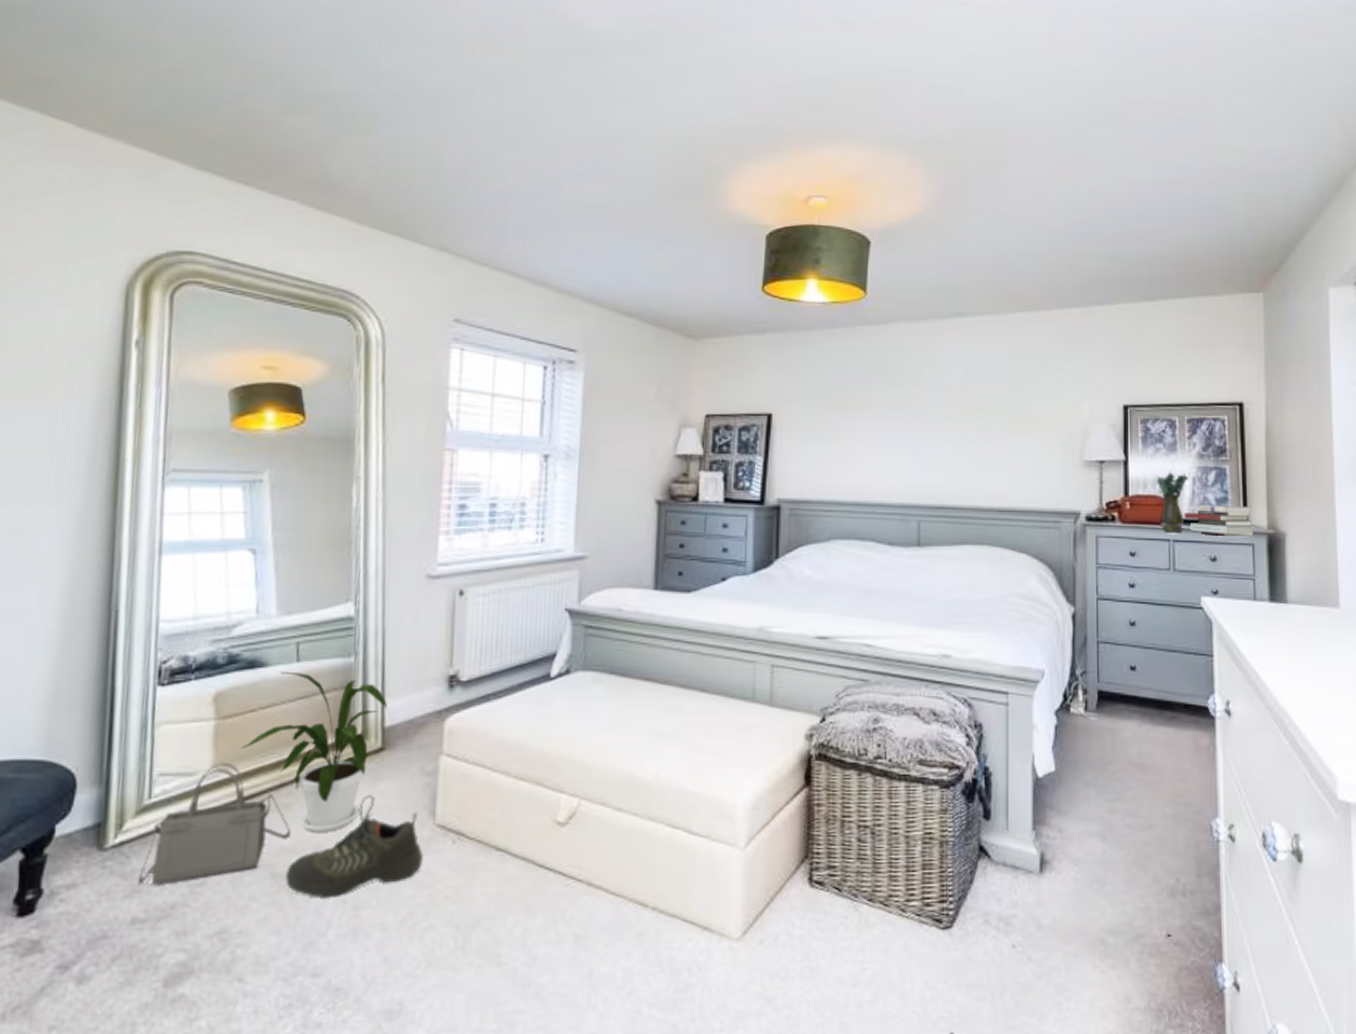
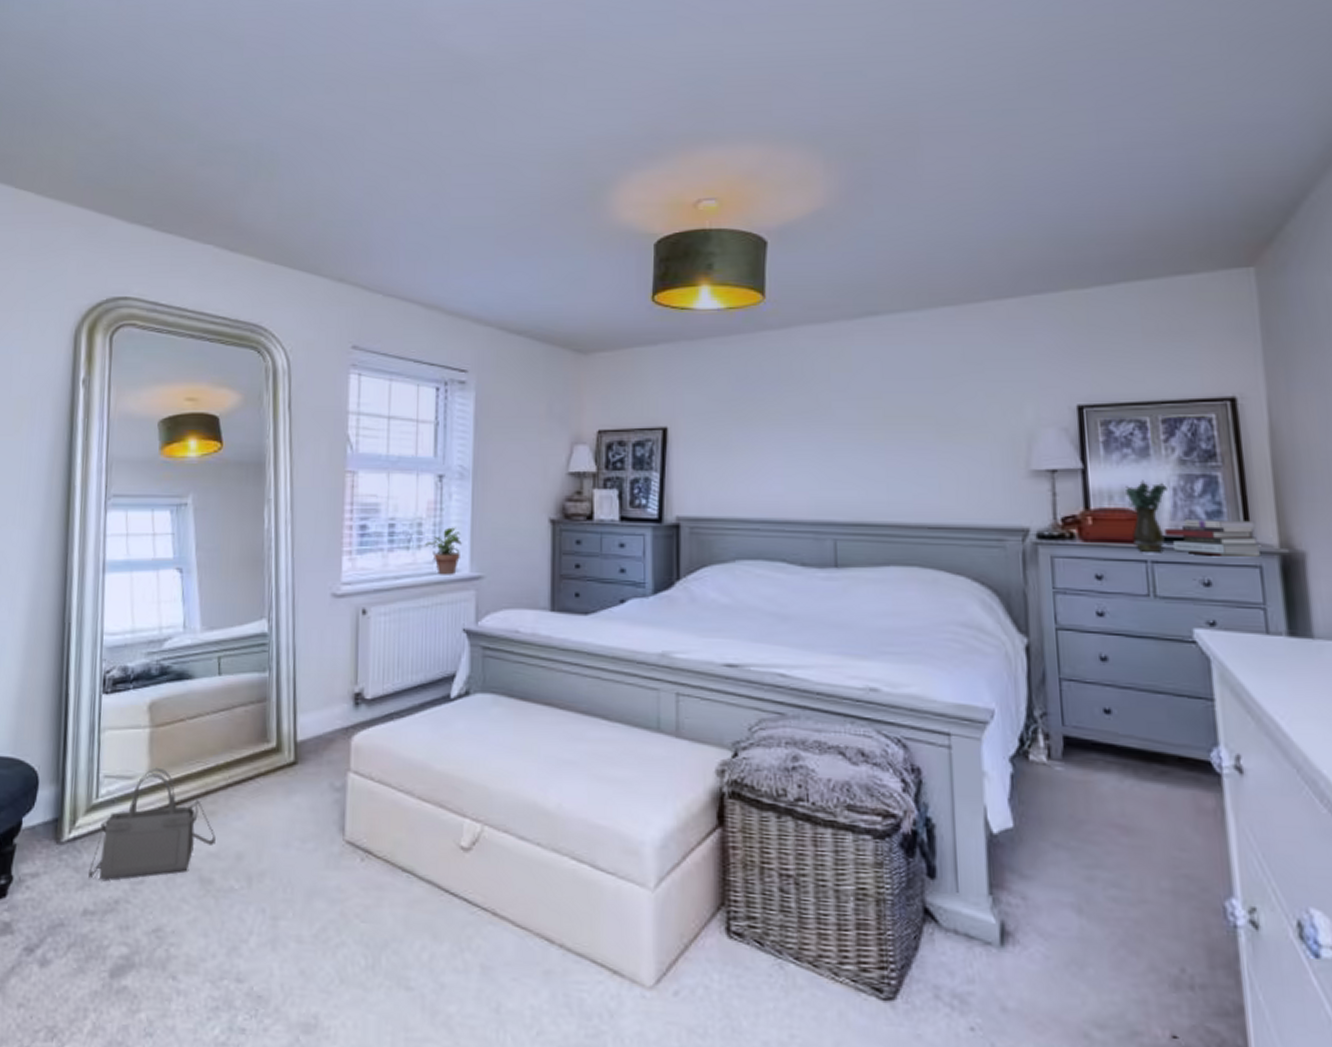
house plant: present [241,671,387,832] -> none [172,683,299,841]
shoe: present [285,794,423,898] -> none [212,806,334,906]
potted plant: none [528,507,566,555] -> present [425,527,462,575]

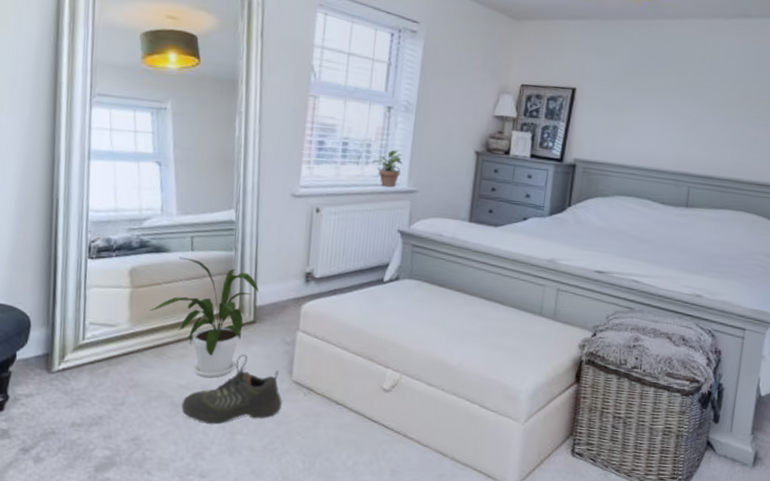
handbag: present [88,767,216,880] -> none [76,319,186,402]
house plant: none [172,683,299,841] -> present [149,257,259,378]
shoe: none [212,806,334,906] -> present [181,354,282,424]

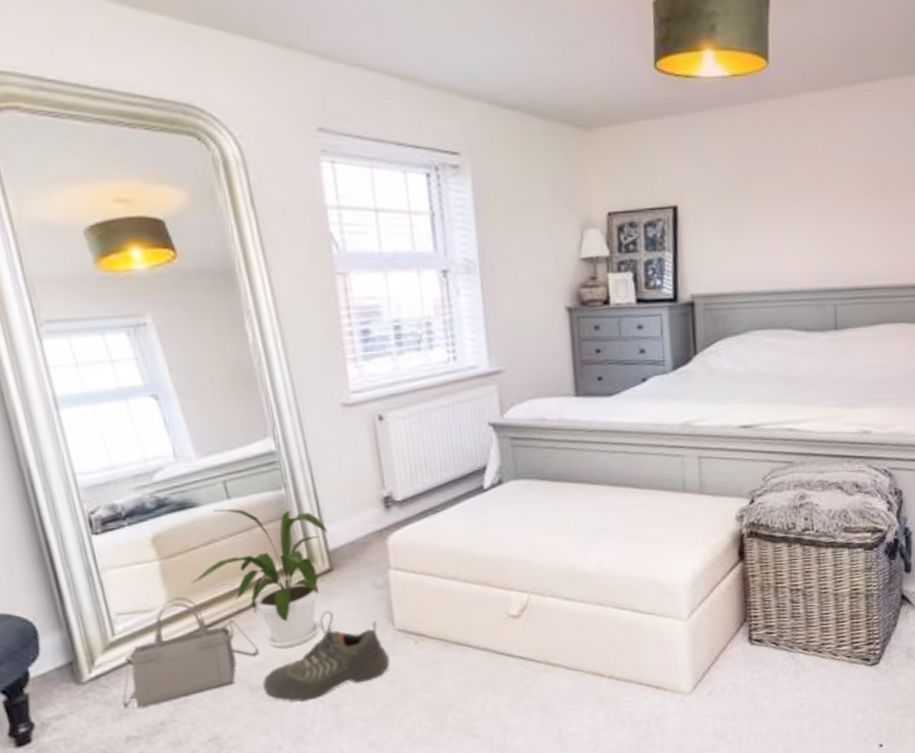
handbag: none [76,319,186,402] -> present [122,596,259,710]
potted plant: present [372,149,403,188] -> none [437,323,477,373]

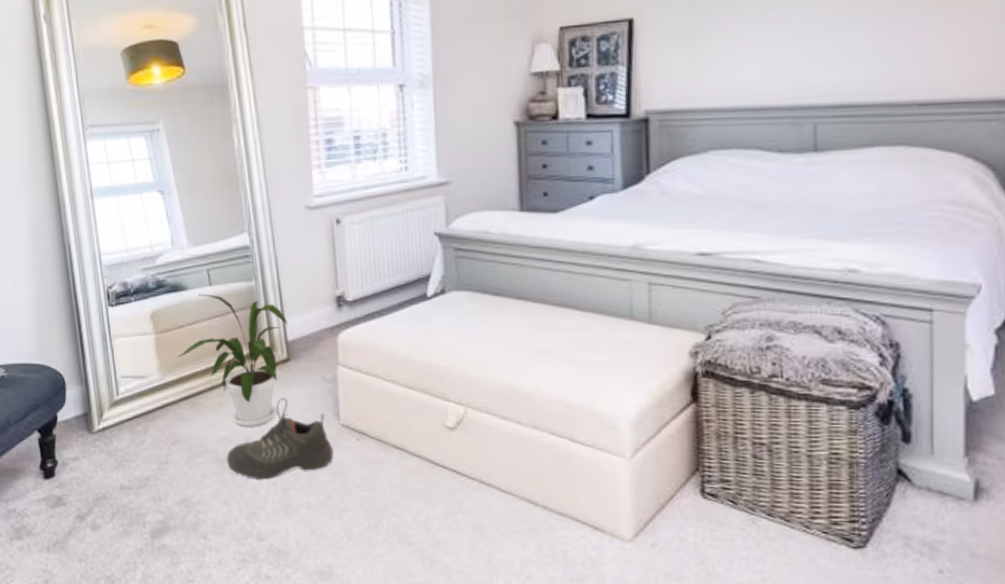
handbag: present [122,596,259,710] -> none [120,368,226,462]

